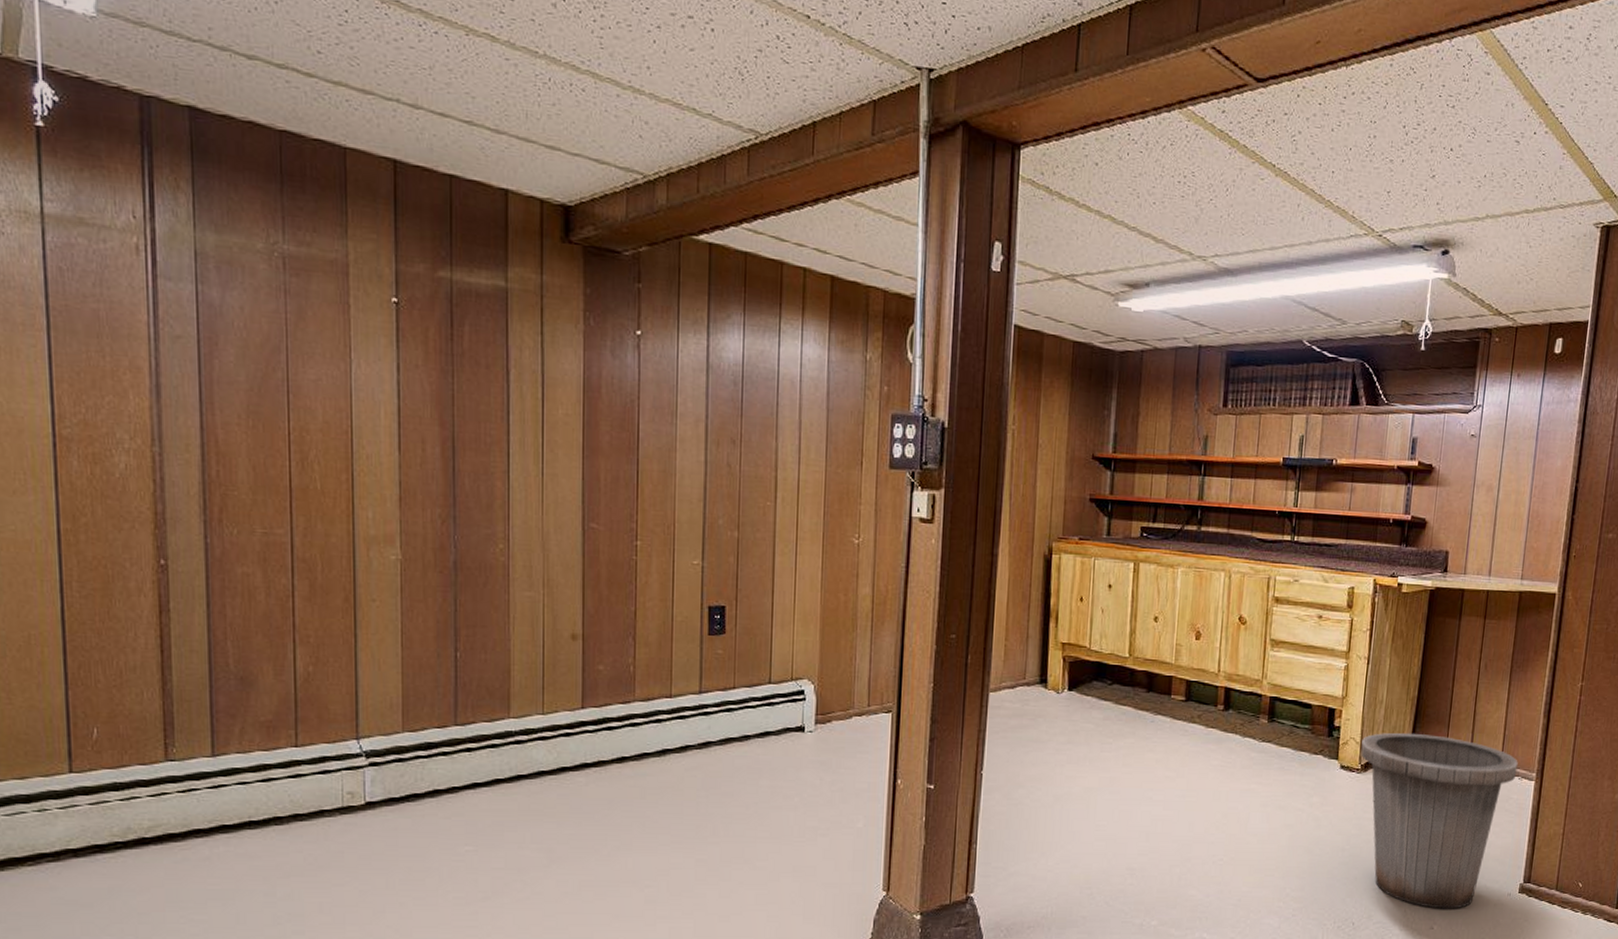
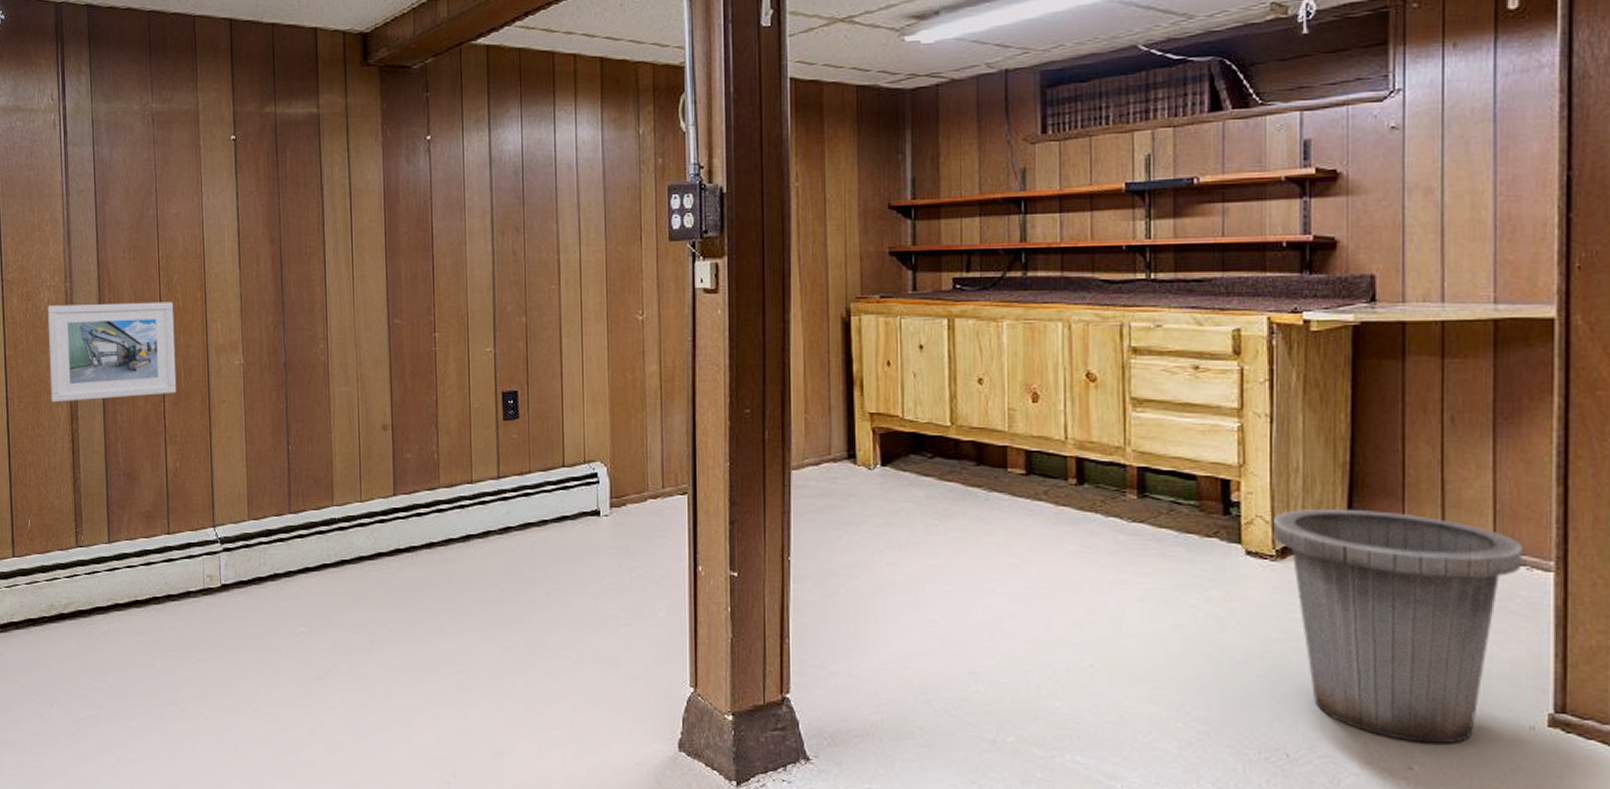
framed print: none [124,472,311,591] -> present [47,301,177,403]

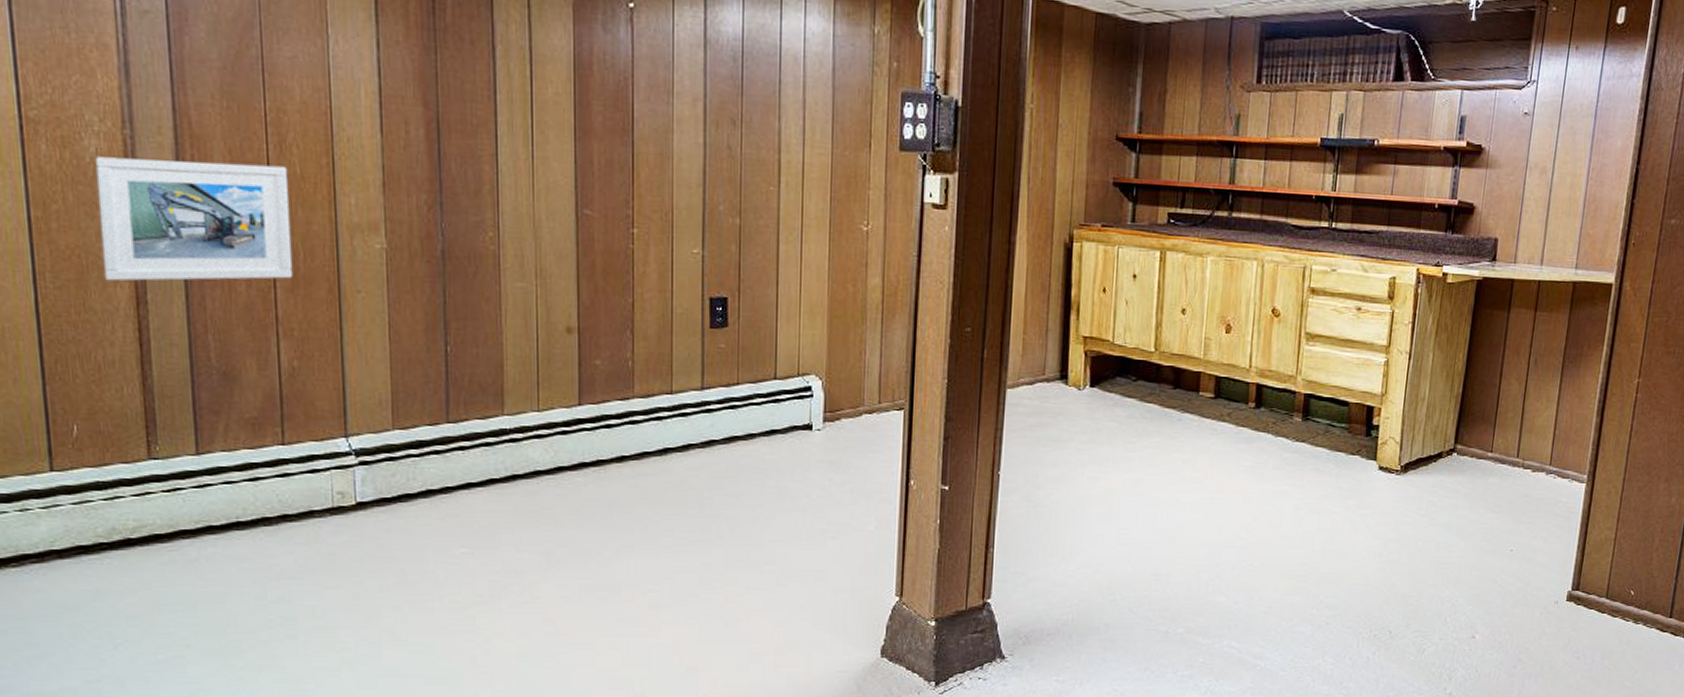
trash can: present [1274,508,1523,744] -> none [1400,432,1569,618]

